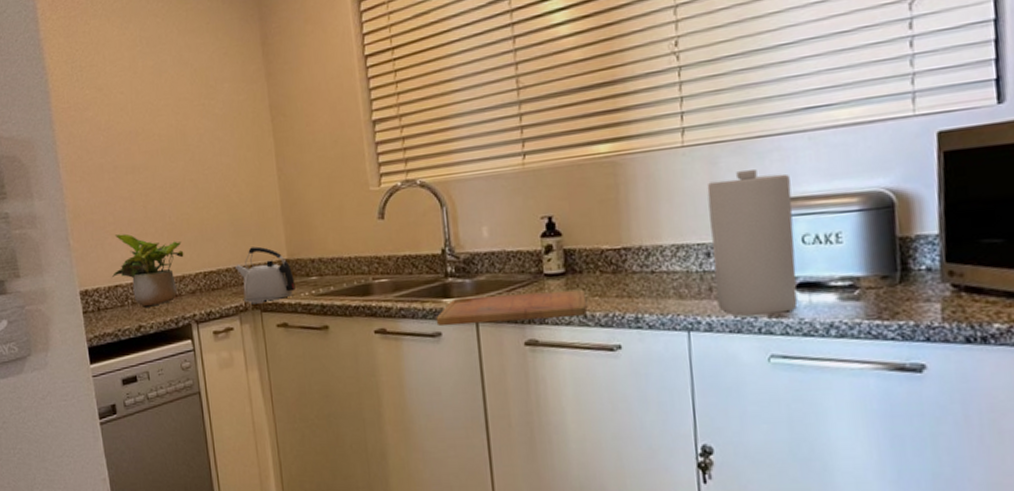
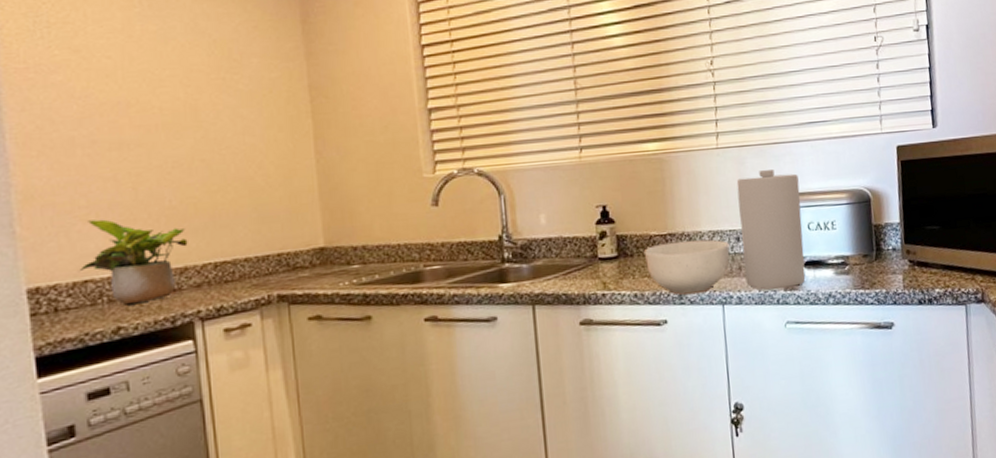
kettle: present [234,246,295,305] -> none [256,233,333,297]
cutting board: present [436,288,587,327] -> none [491,270,637,311]
bowl: none [594,254,699,319] -> present [643,239,731,296]

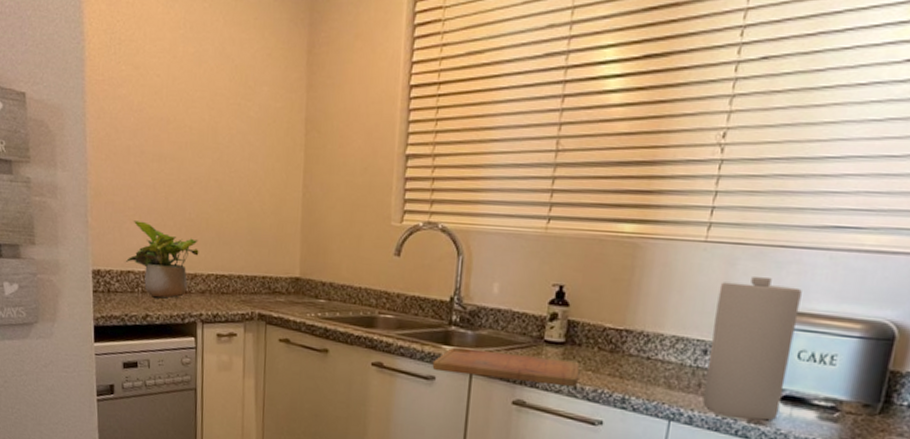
cutting board: none [491,270,637,311] -> present [432,347,579,388]
bowl: present [643,239,731,296] -> none [593,338,695,403]

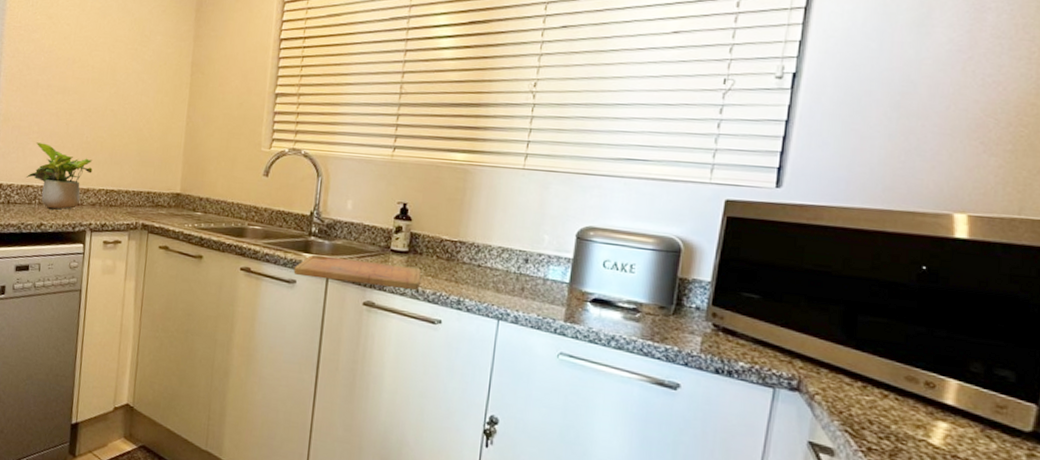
paper towel holder: present [702,277,802,421] -> none [526,198,603,321]

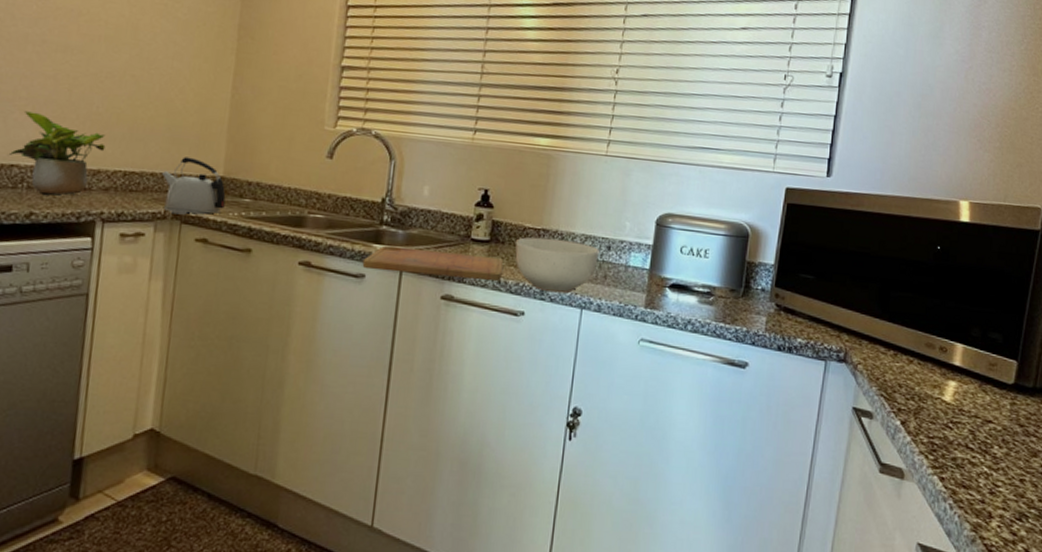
kettle: none [133,177,182,226] -> present [161,157,226,215]
bowl: none [432,248,518,304] -> present [515,237,601,294]

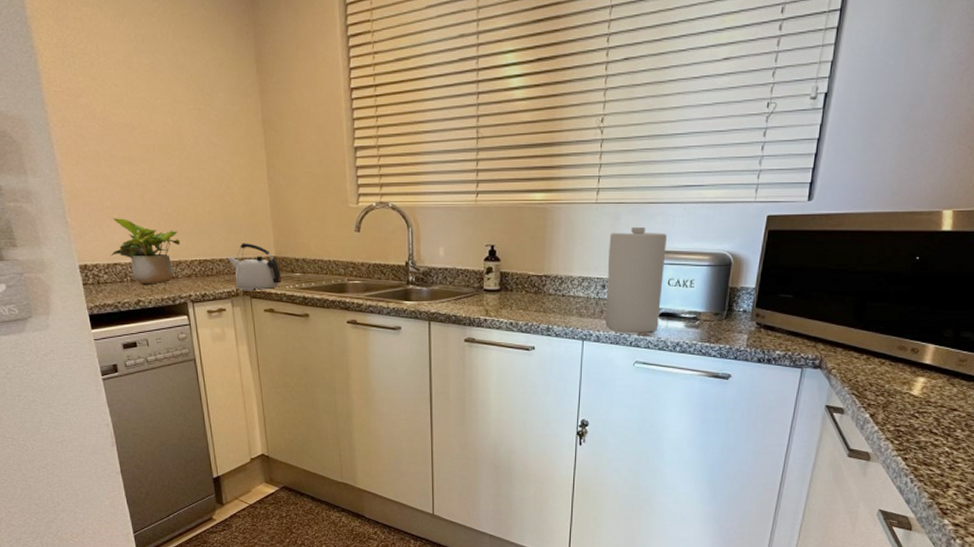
cutting board: present [362,245,503,282] -> none [397,301,512,324]
bowl: present [515,237,601,294] -> none [521,283,596,329]
paper towel holder: none [608,185,681,307] -> present [605,227,667,334]

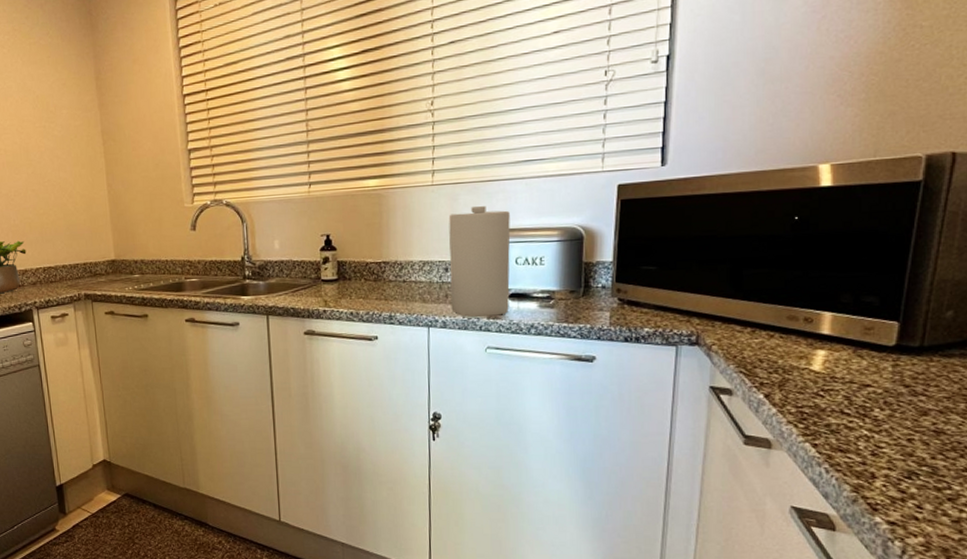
kettle: present [227,243,281,291] -> none [70,248,121,295]

